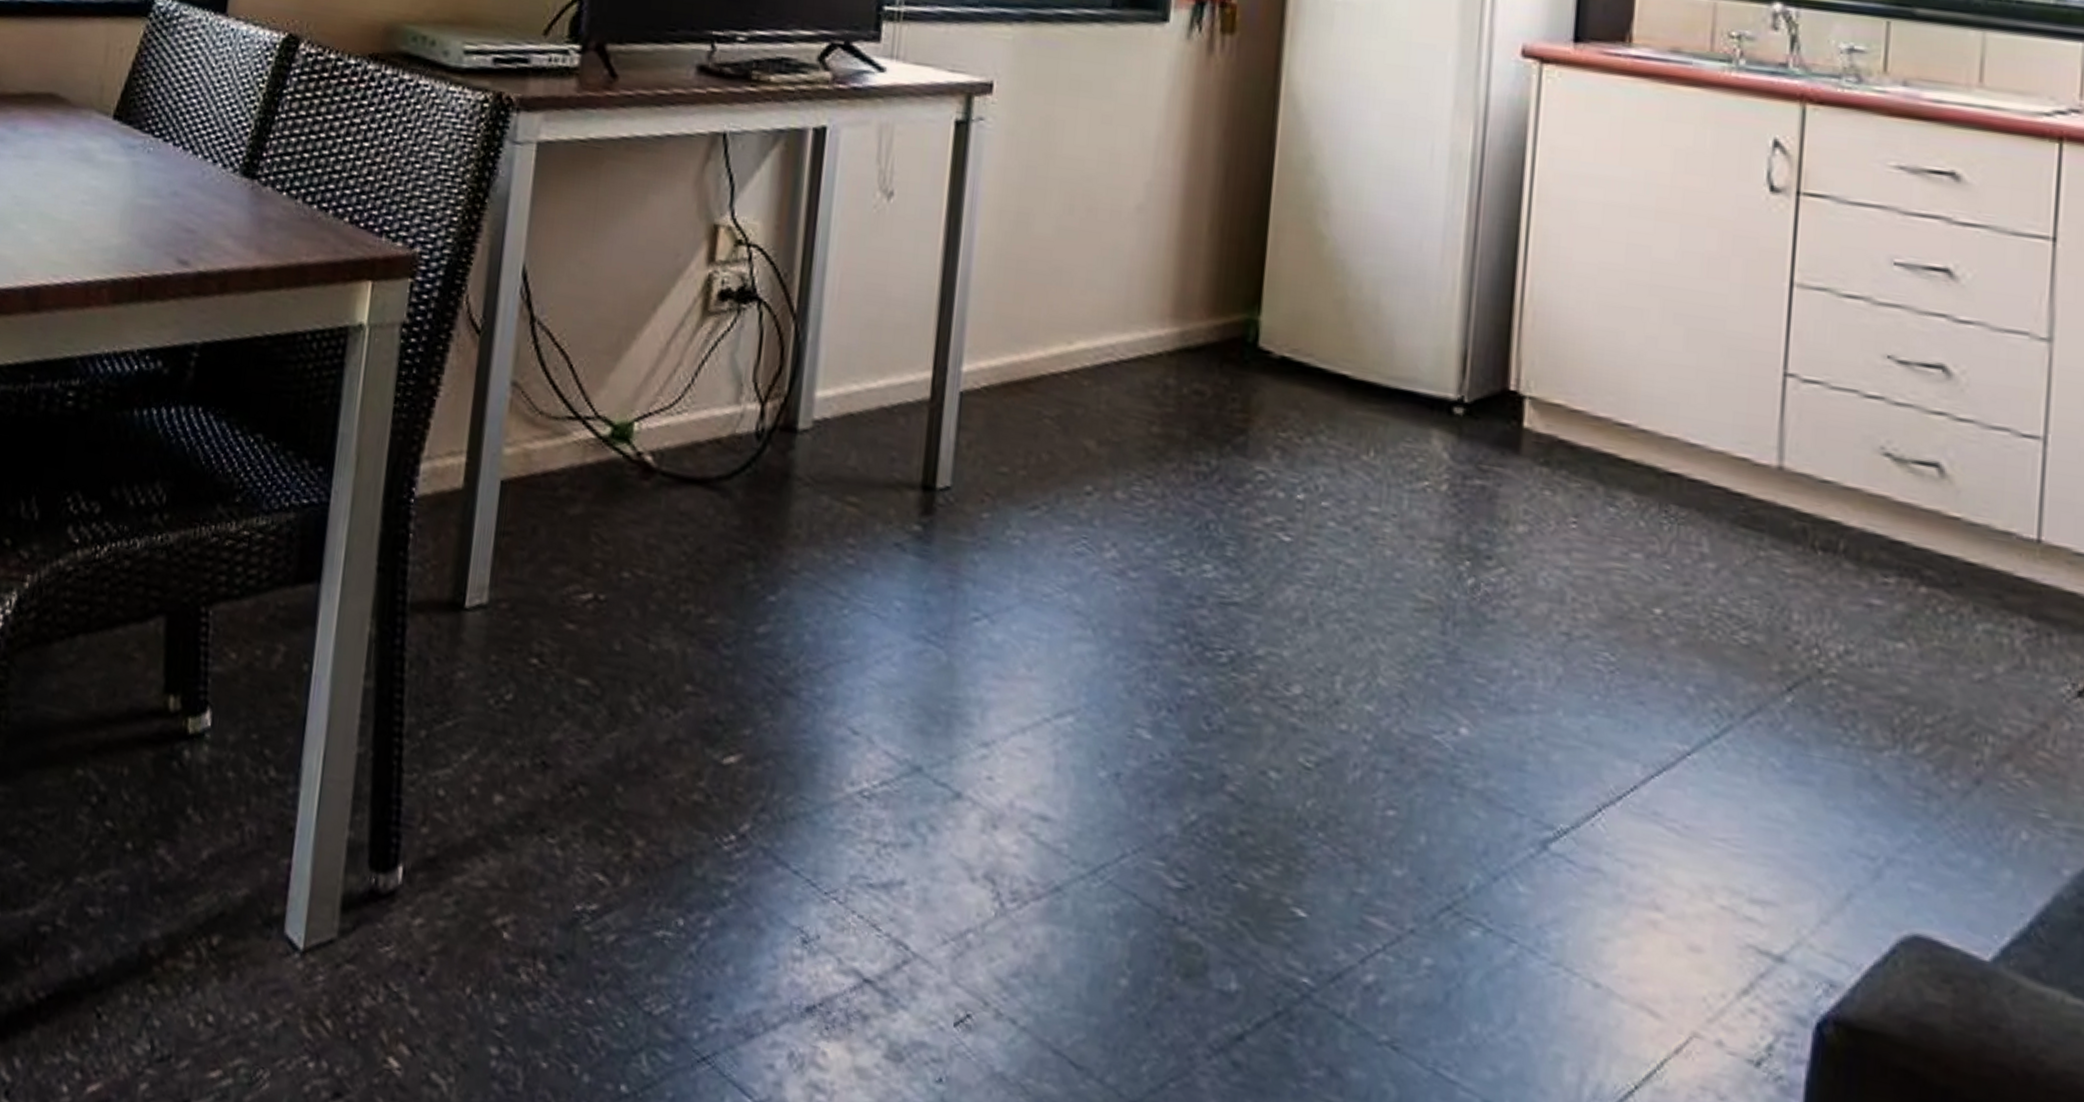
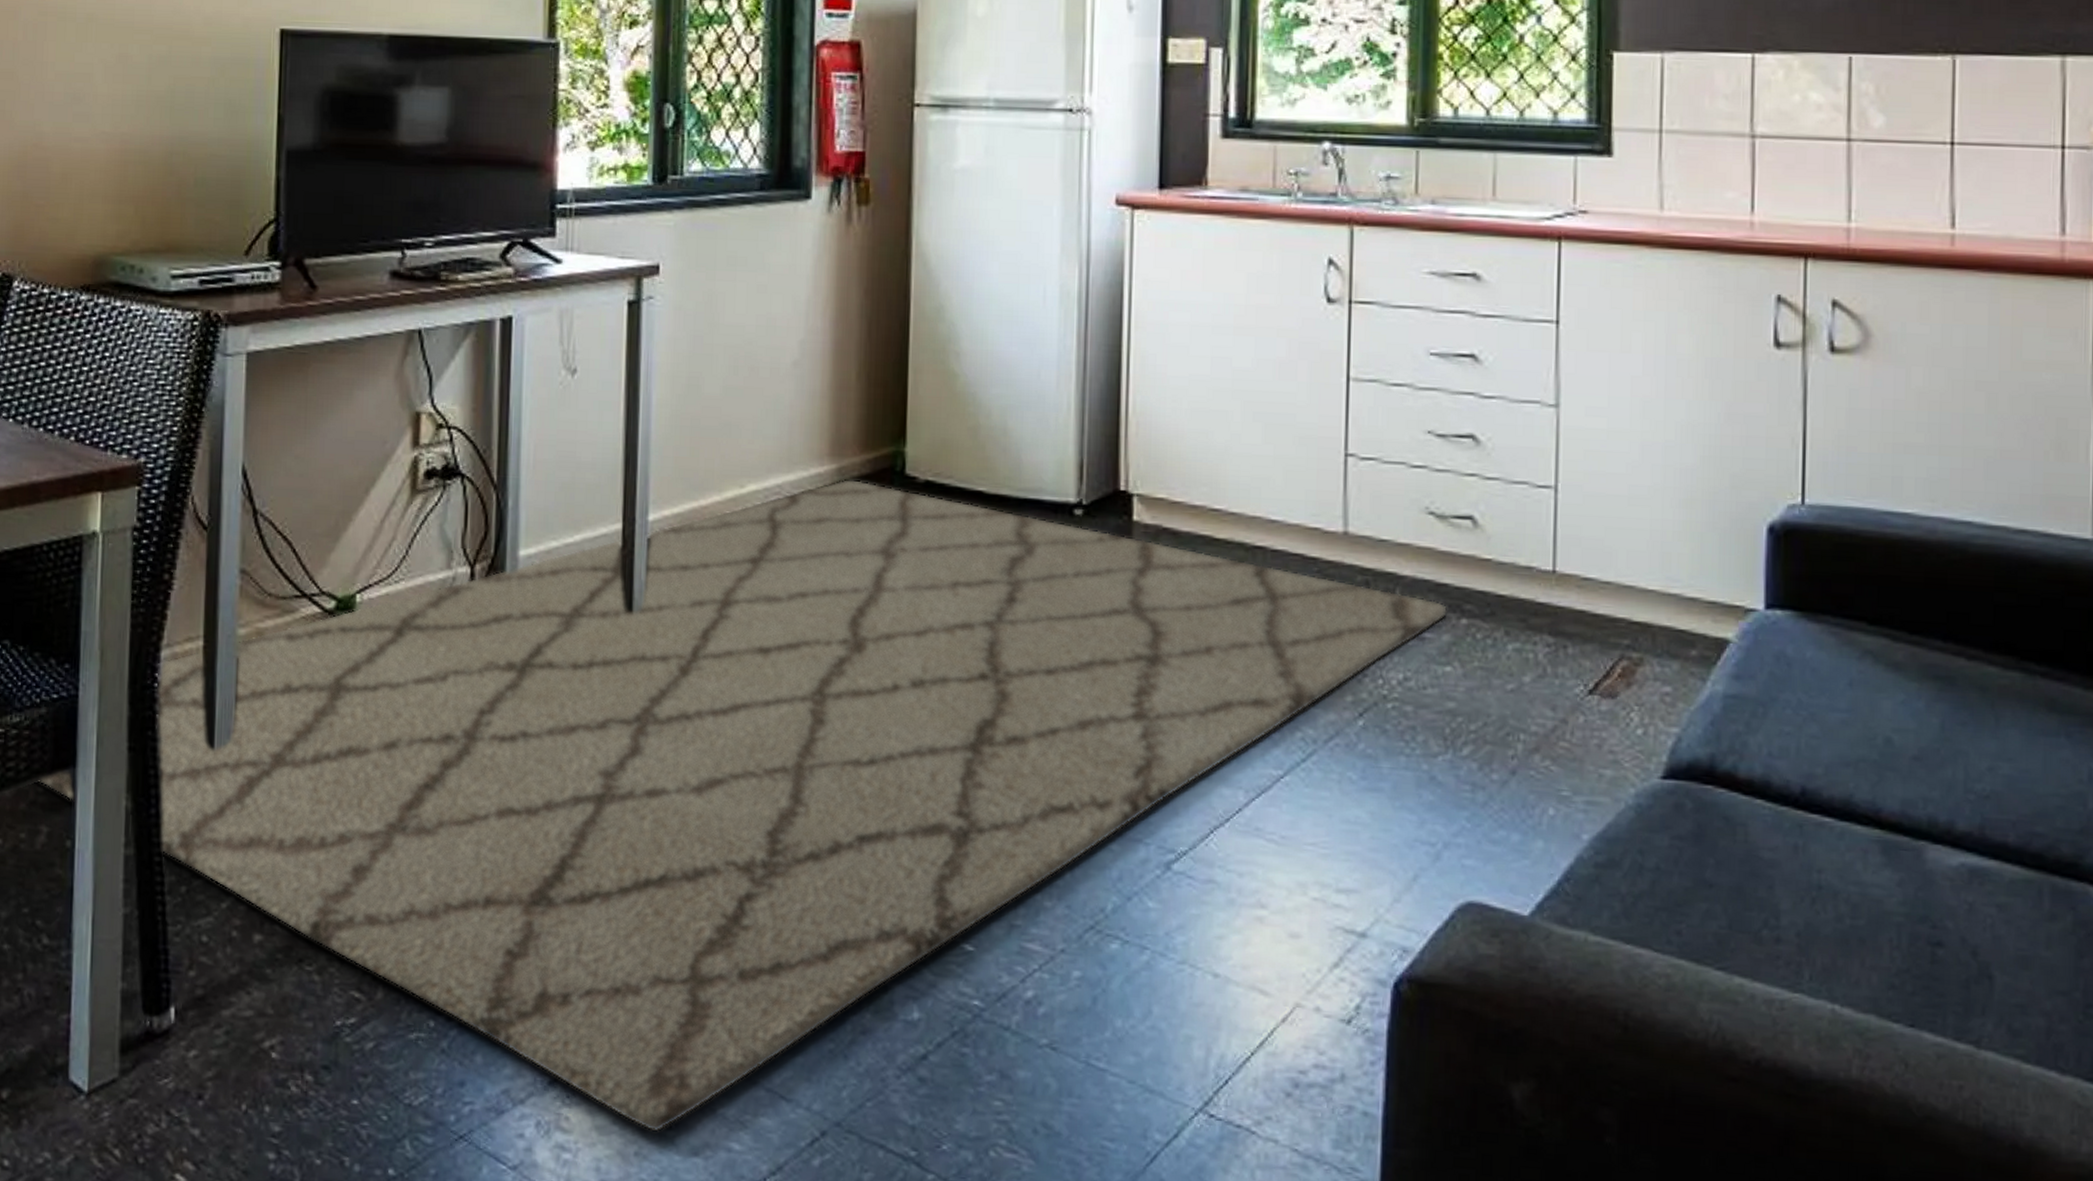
rug: none [280,345,1904,1084] -> present [39,478,1448,1132]

